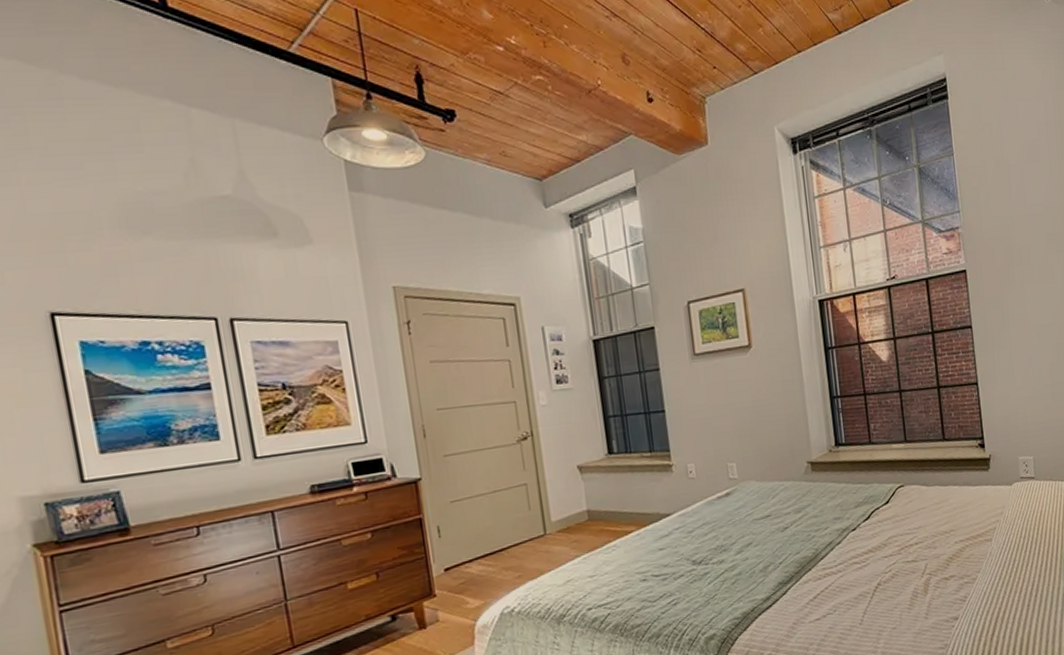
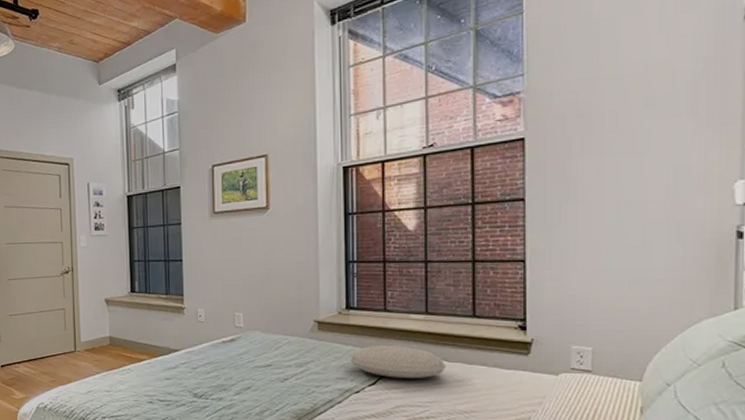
cushion: none [844,476,926,510] -> present [350,345,445,378]

